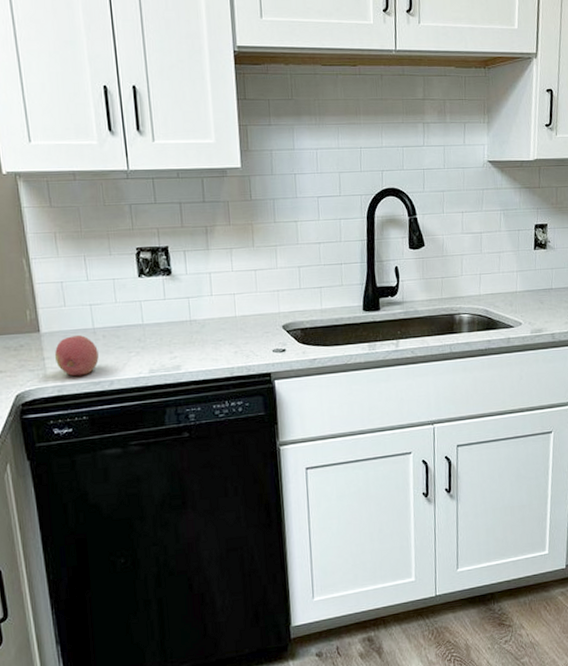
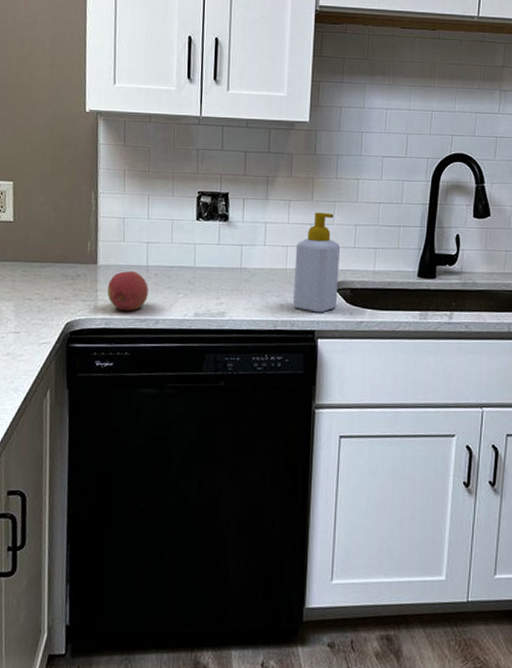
soap bottle: none [242,257,289,356] -> present [293,212,341,313]

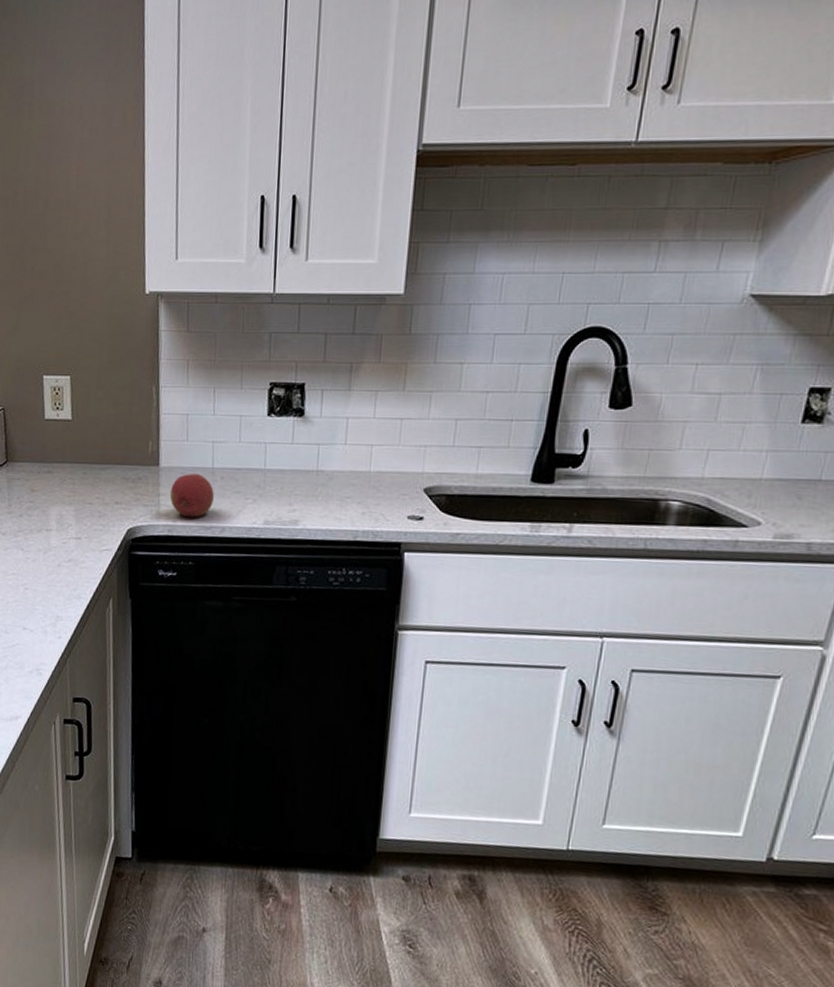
soap bottle: present [293,212,341,313] -> none [377,404,437,523]

